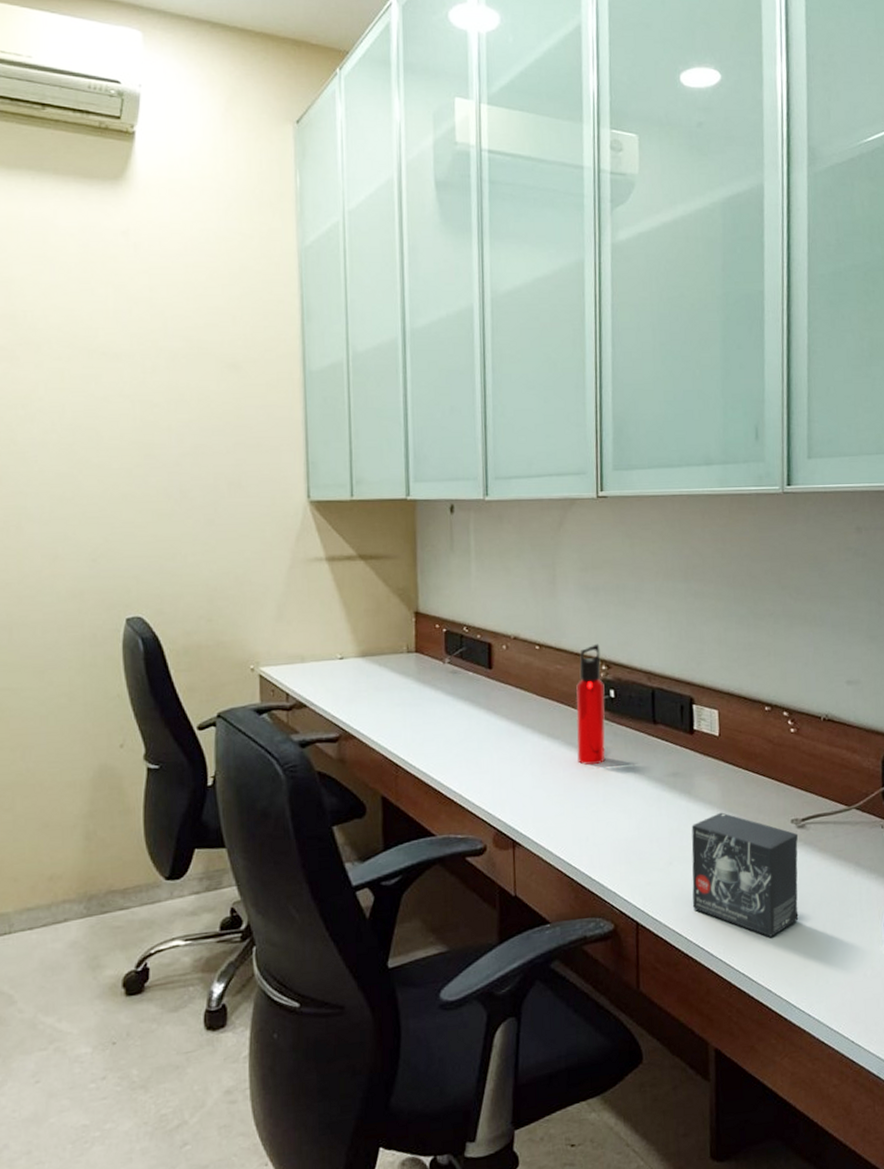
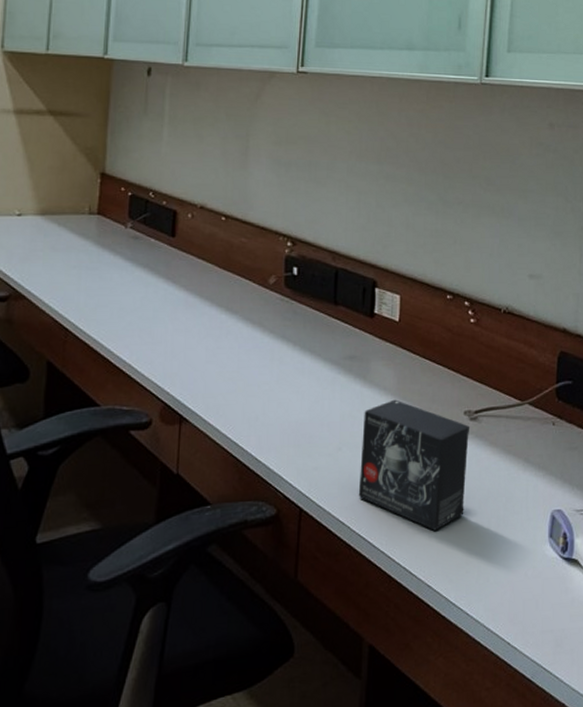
water bottle: present [576,643,606,766] -> none [254,219,288,343]

